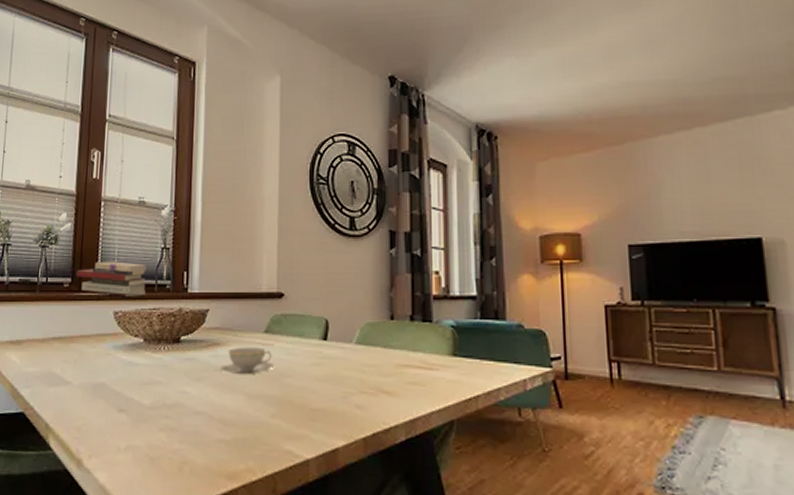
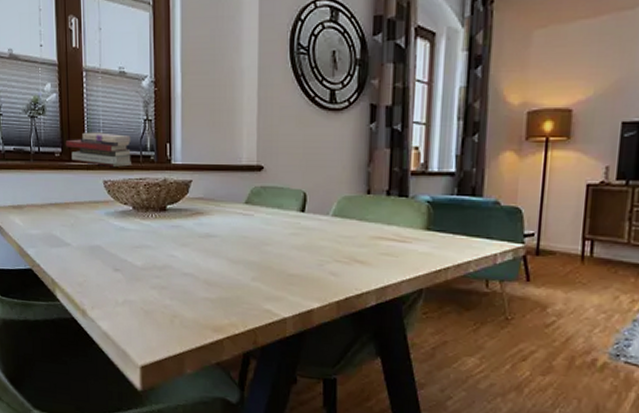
teacup: present [221,347,274,375] -> none [205,216,254,242]

